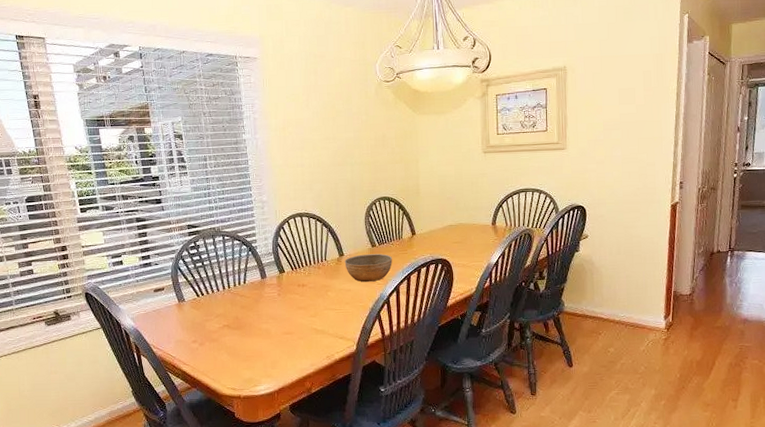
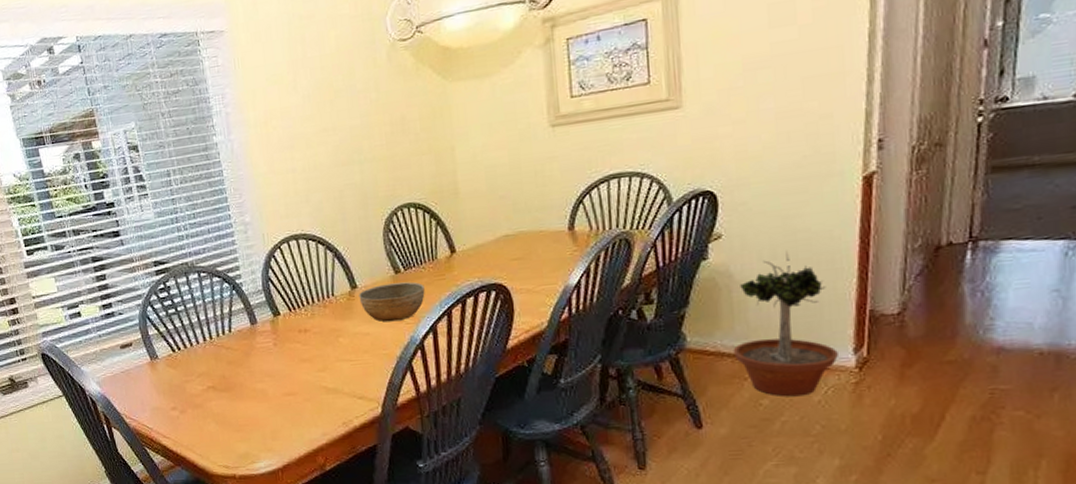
potted tree: none [593,250,655,347] -> present [733,252,838,397]

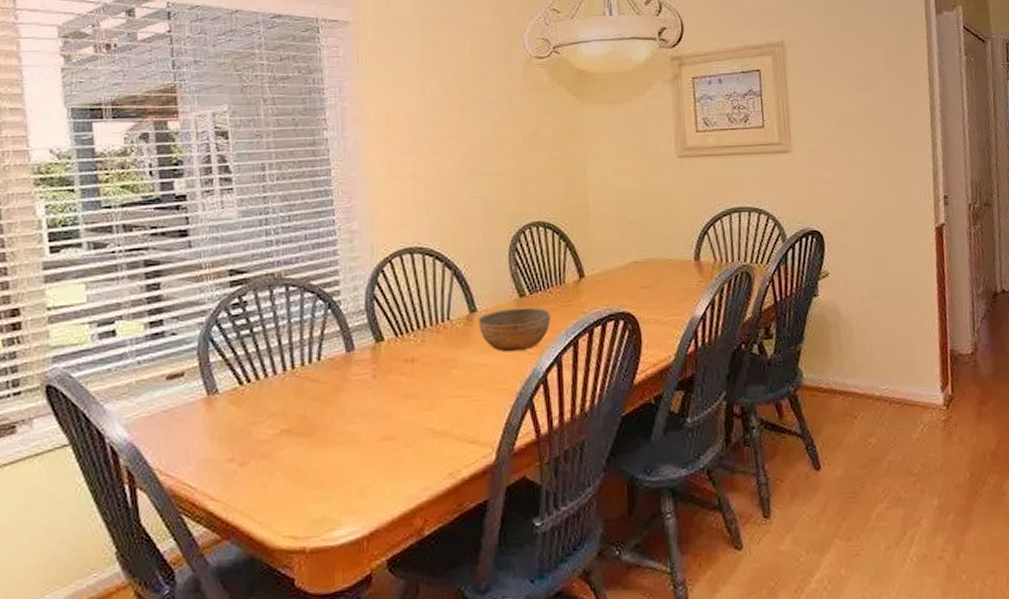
potted tree: present [733,252,838,397] -> none [843,292,929,435]

